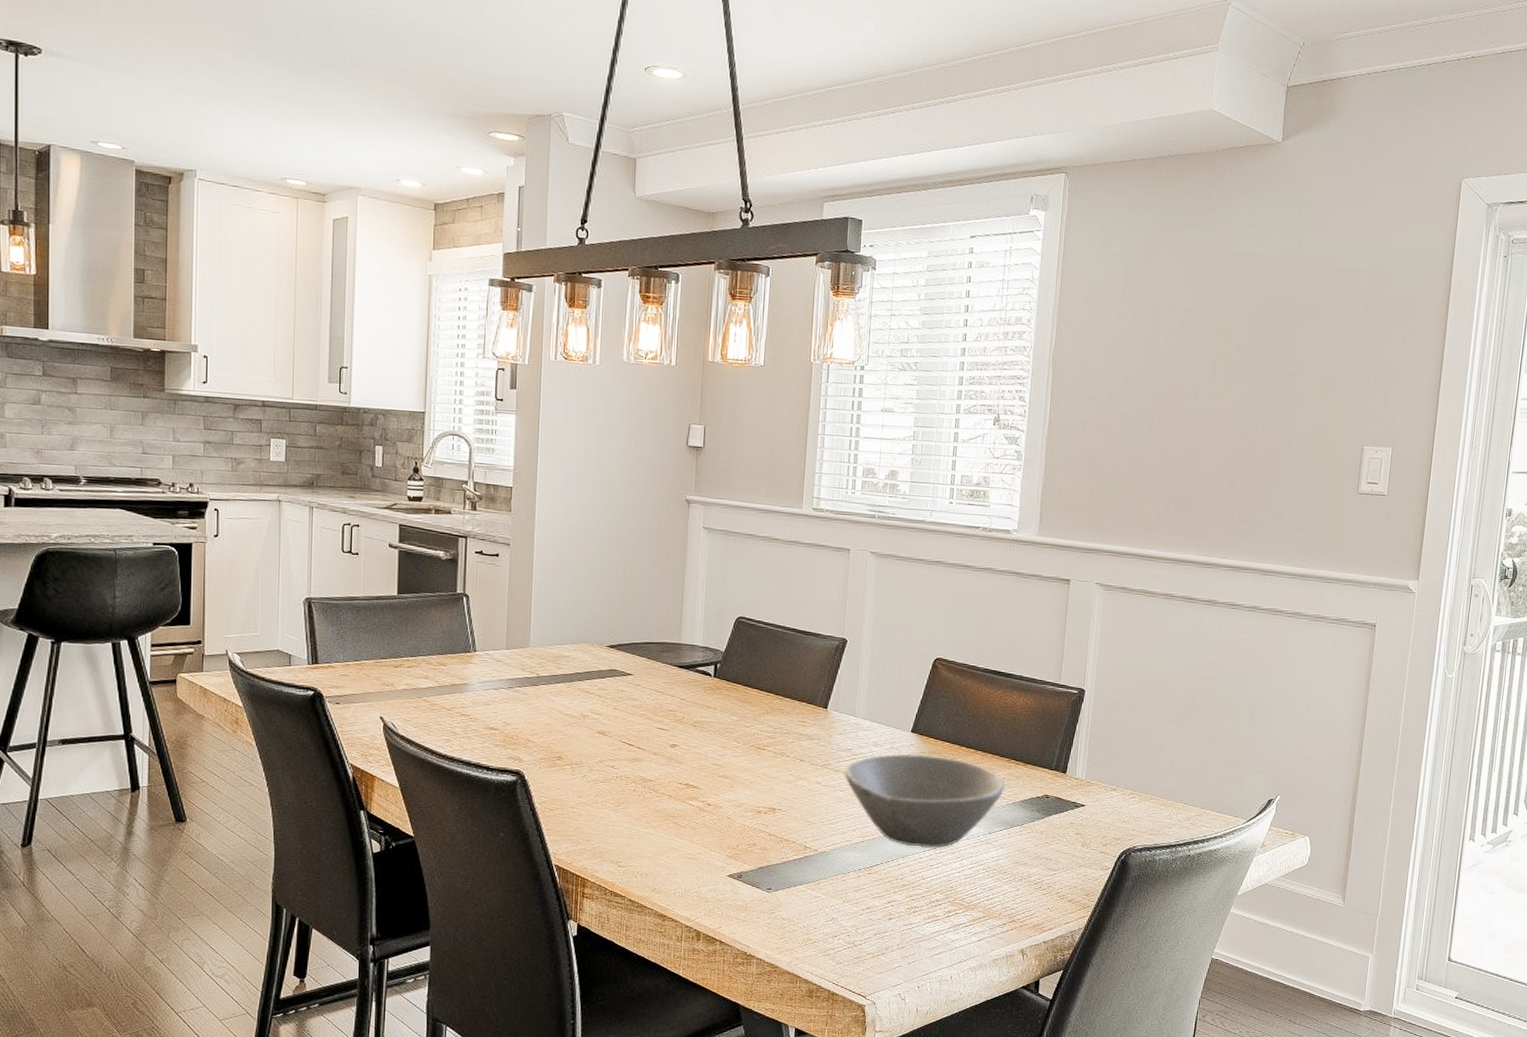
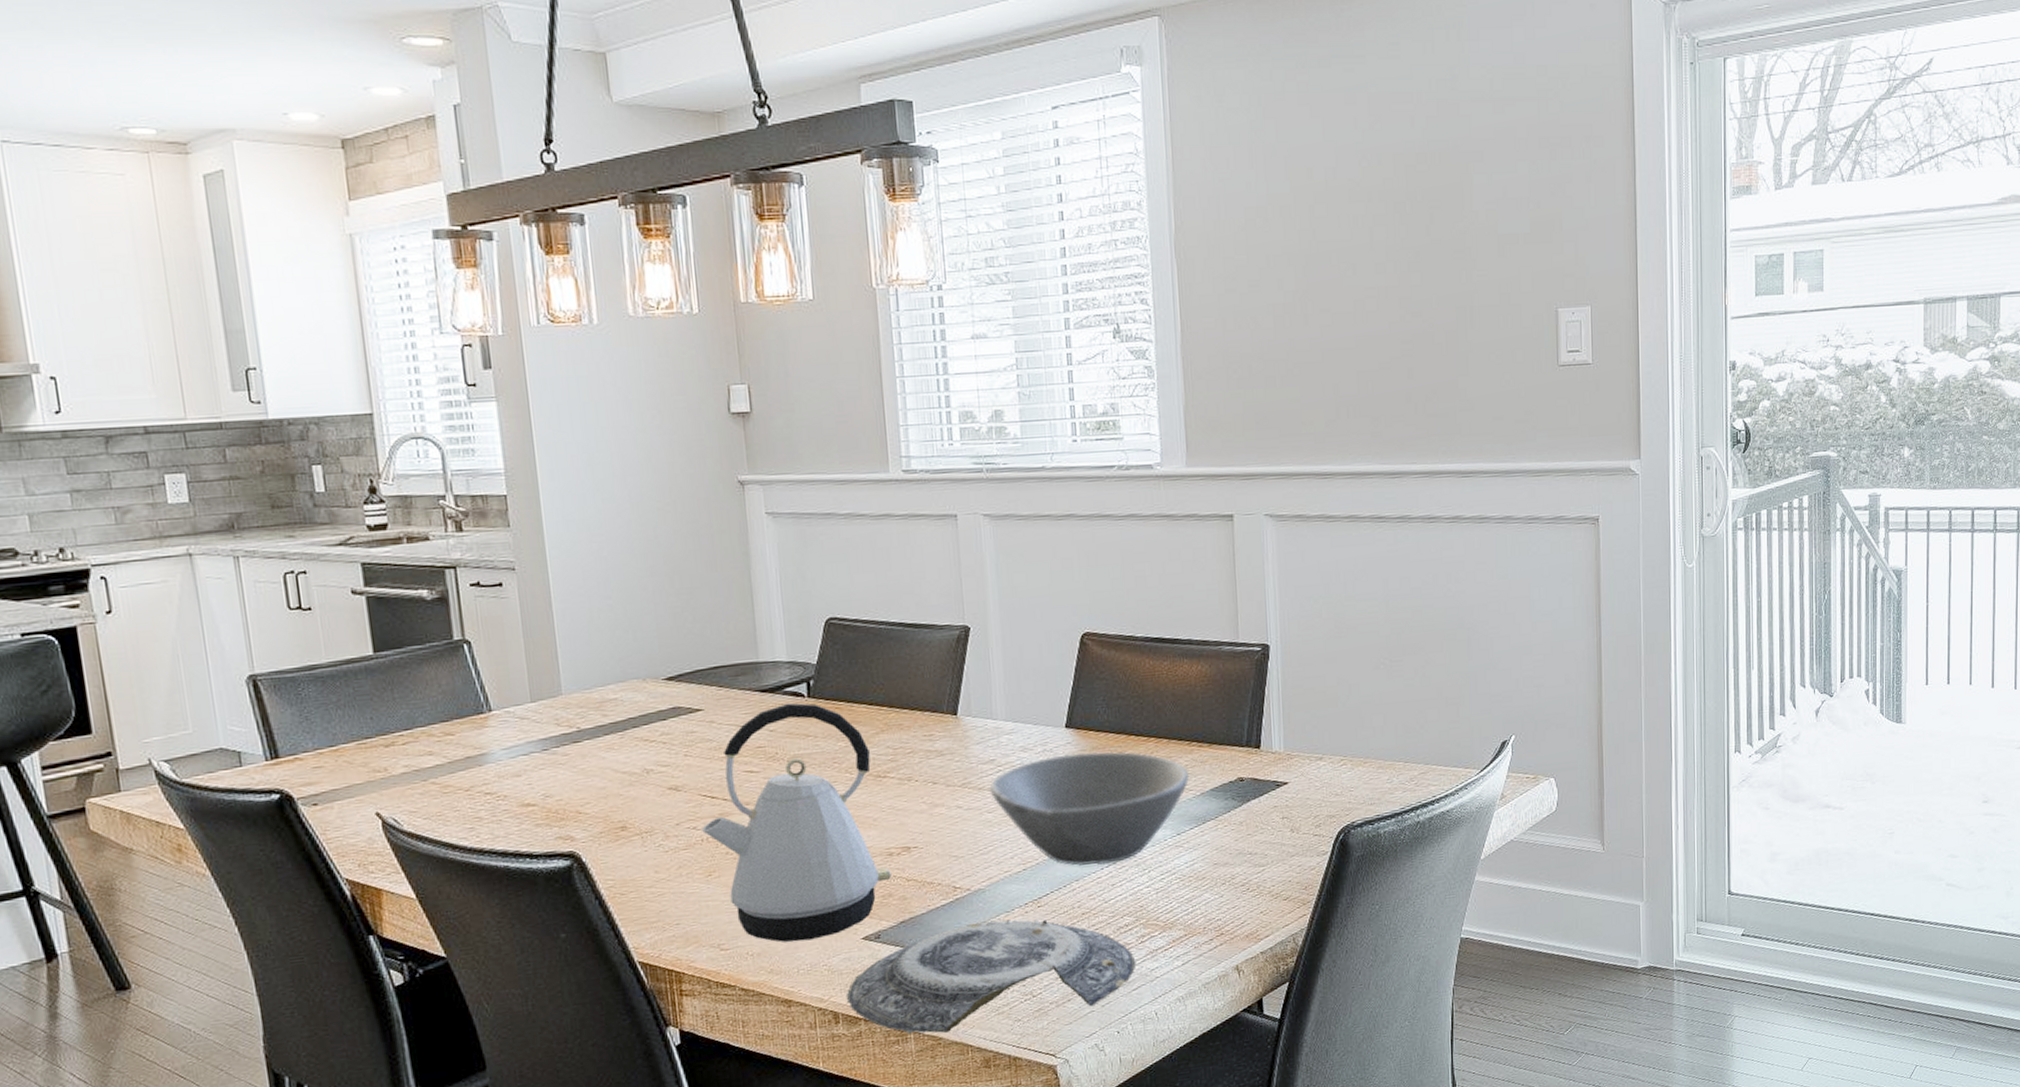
kettle: none [618,679,758,870] -> present [702,703,891,942]
plate: none [708,878,941,963] -> present [846,919,1136,1035]

